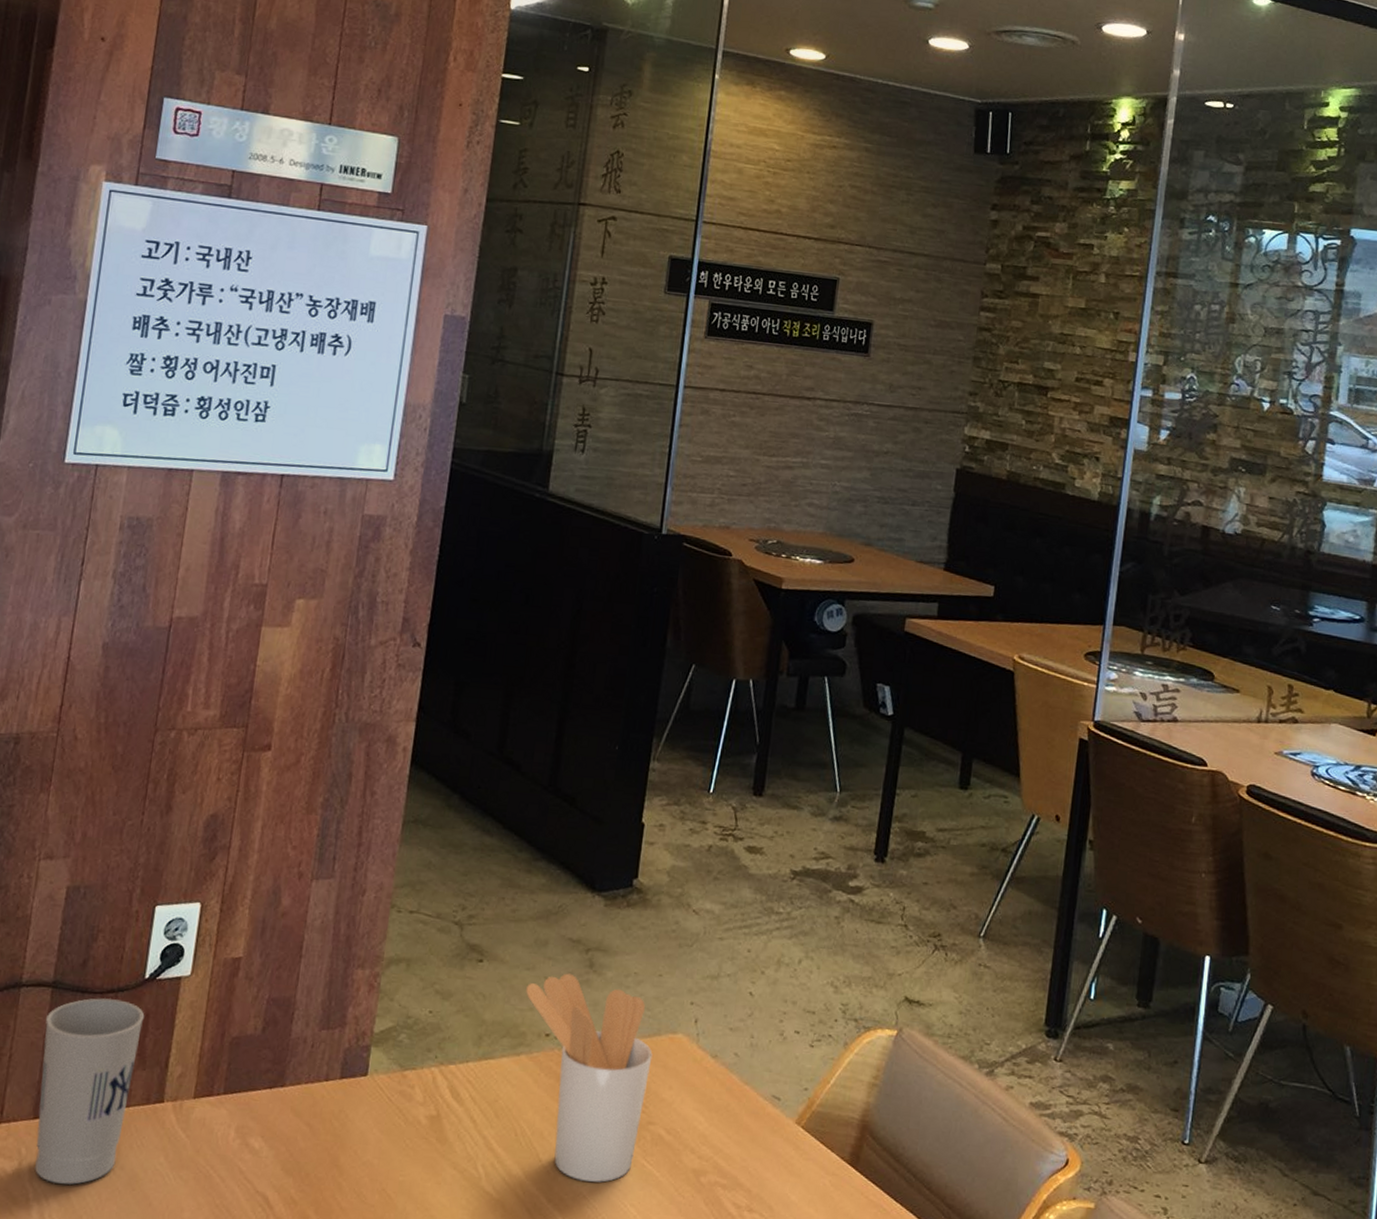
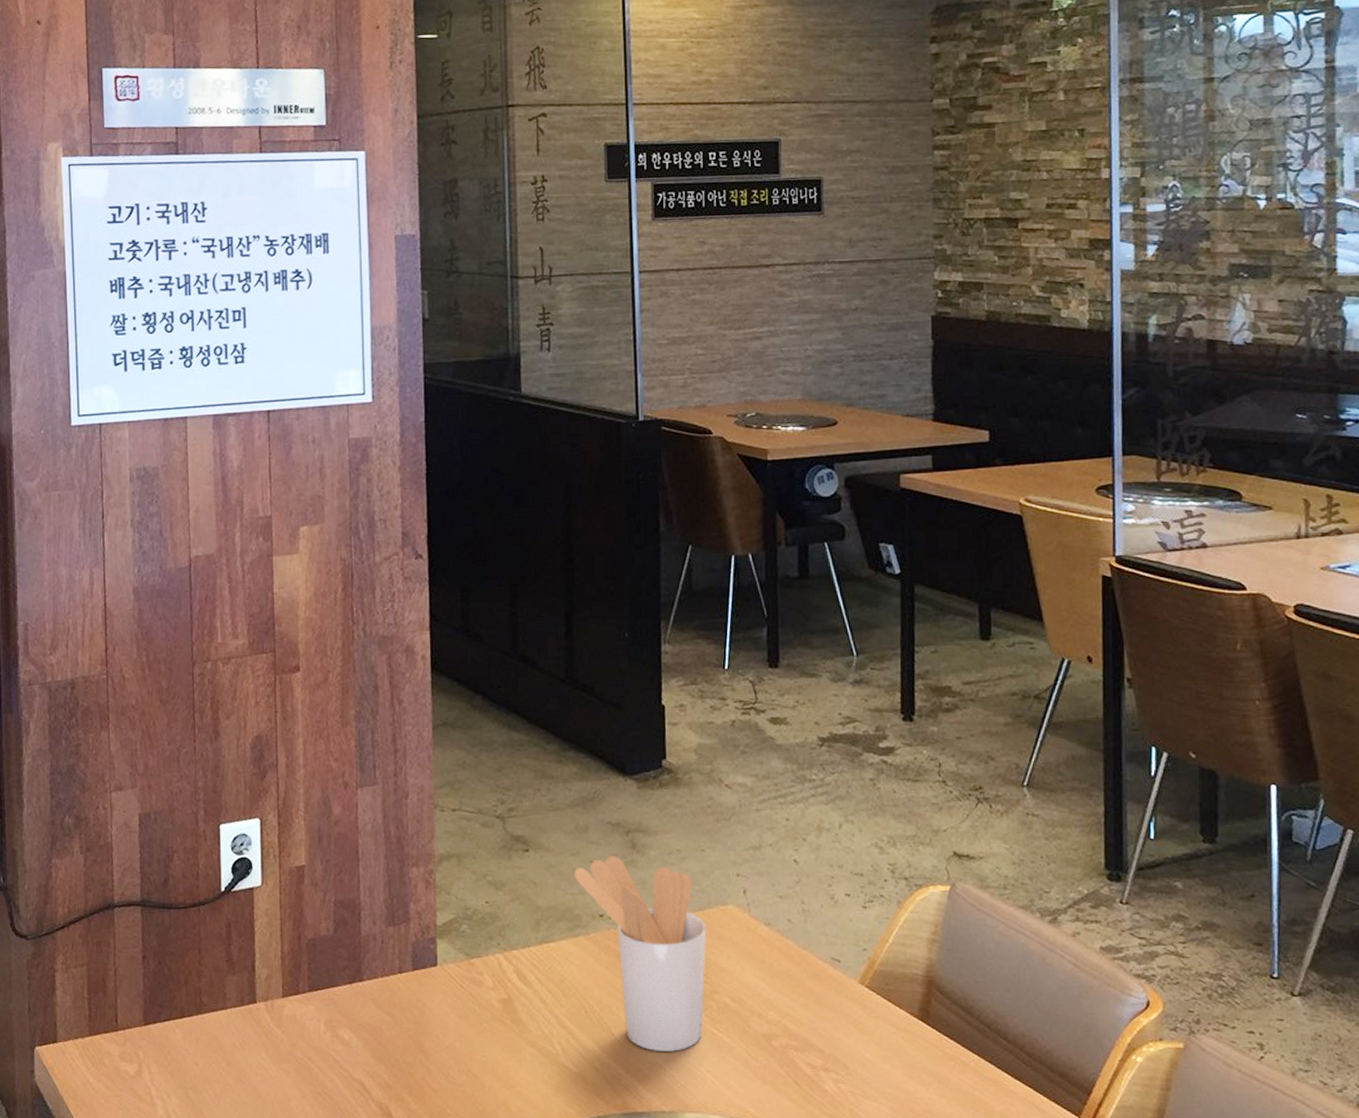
cup: present [35,998,145,1185] -> none [140,912,227,1082]

